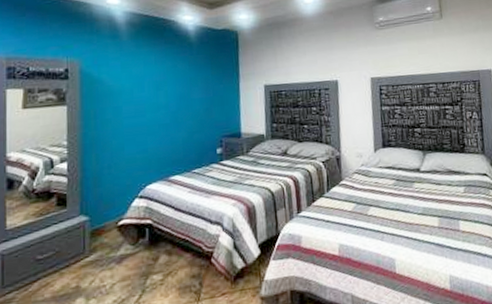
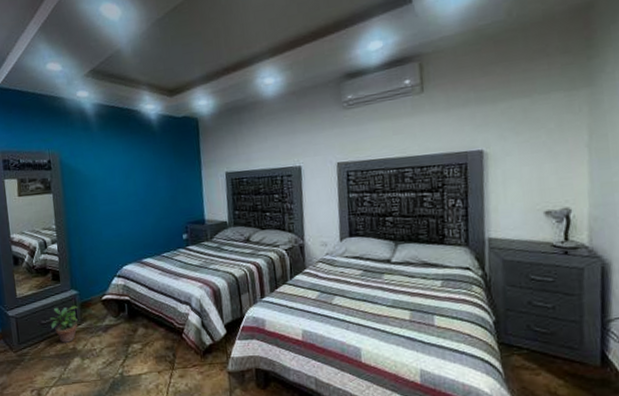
potted plant: none [48,234,86,282] -> present [49,305,78,343]

